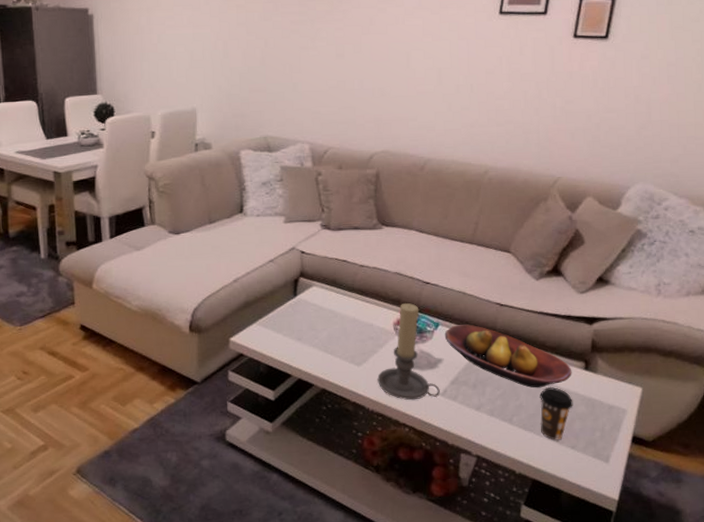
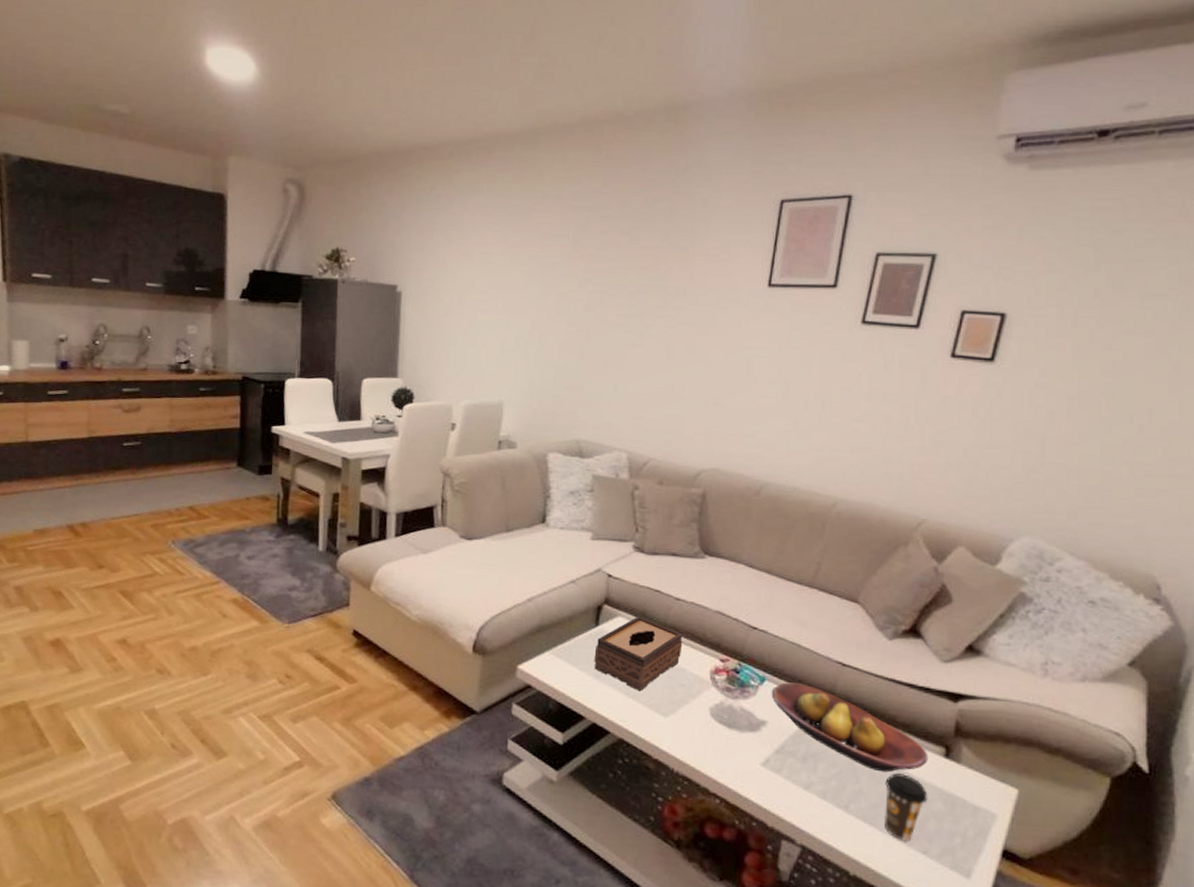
tissue box: none [295,284,369,348] -> present [594,616,683,692]
candle holder: present [377,302,440,400] -> none [686,648,761,767]

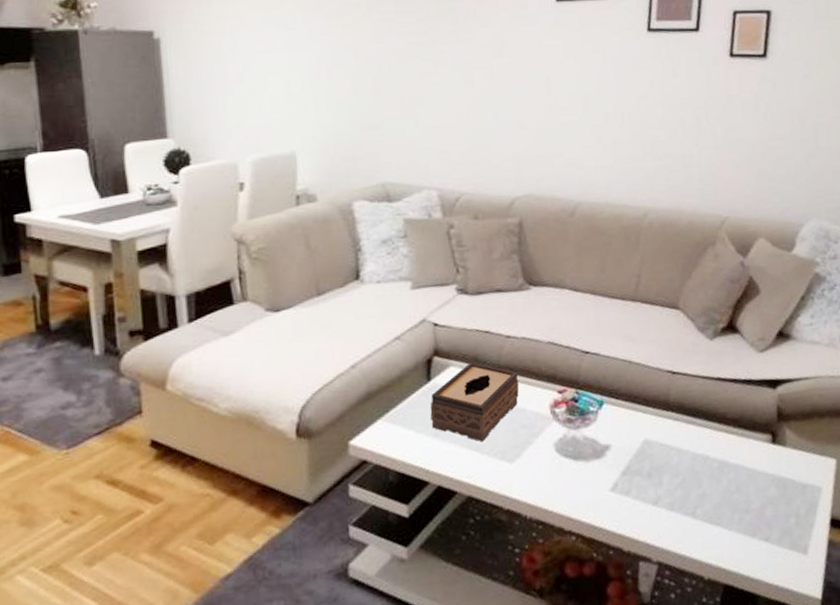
fruit bowl: present [771,682,928,773] -> none [610,399,759,471]
coffee cup: present [884,772,928,841] -> none [724,467,763,534]

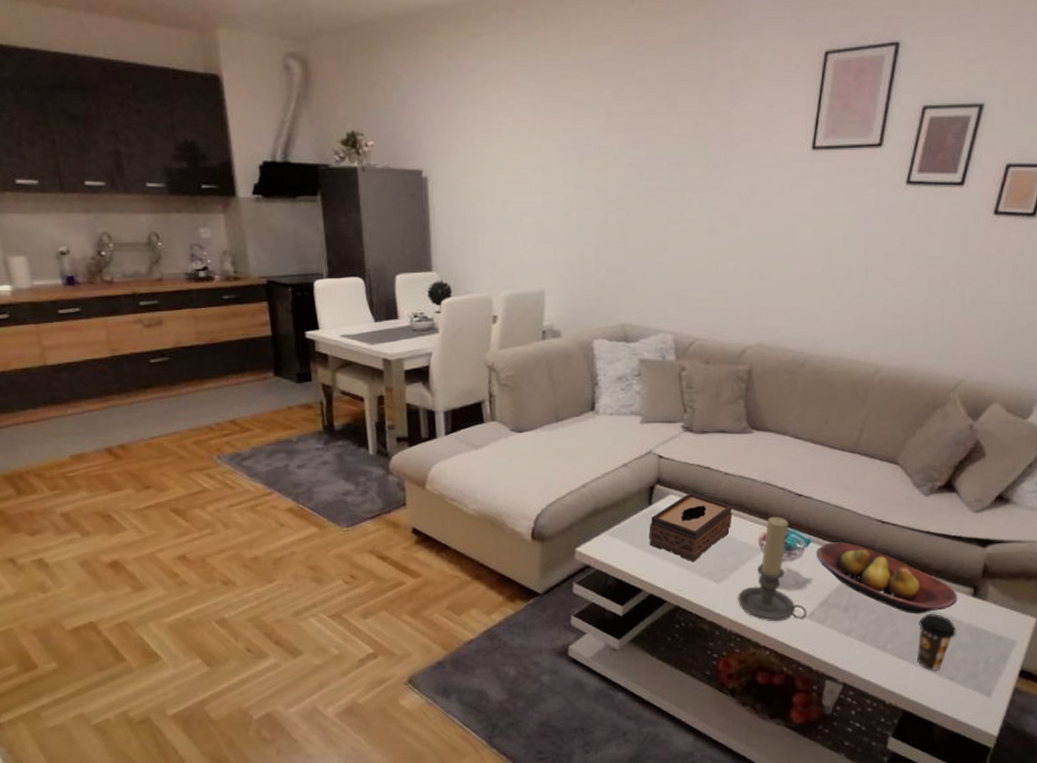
candle holder: none [534,378,610,501] -> present [738,516,807,622]
fruit bowl: none [610,399,759,471] -> present [816,542,958,614]
coffee cup: none [724,467,763,534] -> present [917,613,956,671]

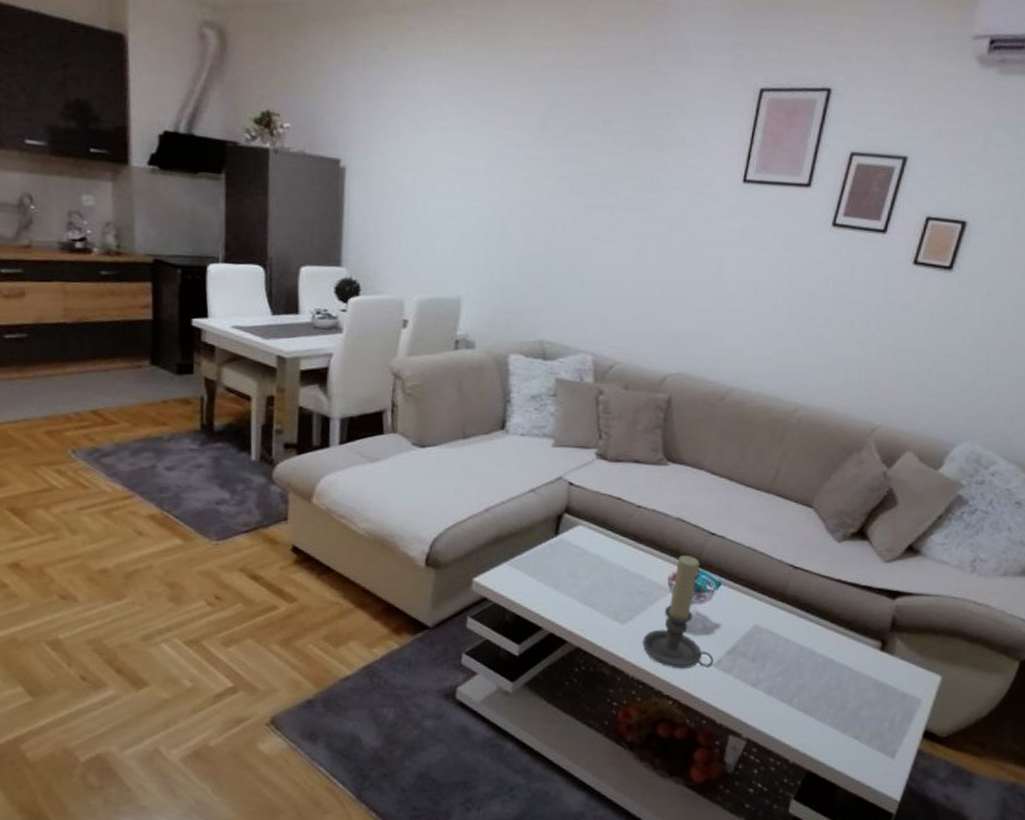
tissue box: present [649,493,733,562] -> none [552,525,643,600]
fruit bowl: present [816,542,958,614] -> none [725,586,866,667]
coffee cup: present [917,613,956,671] -> none [823,666,863,728]

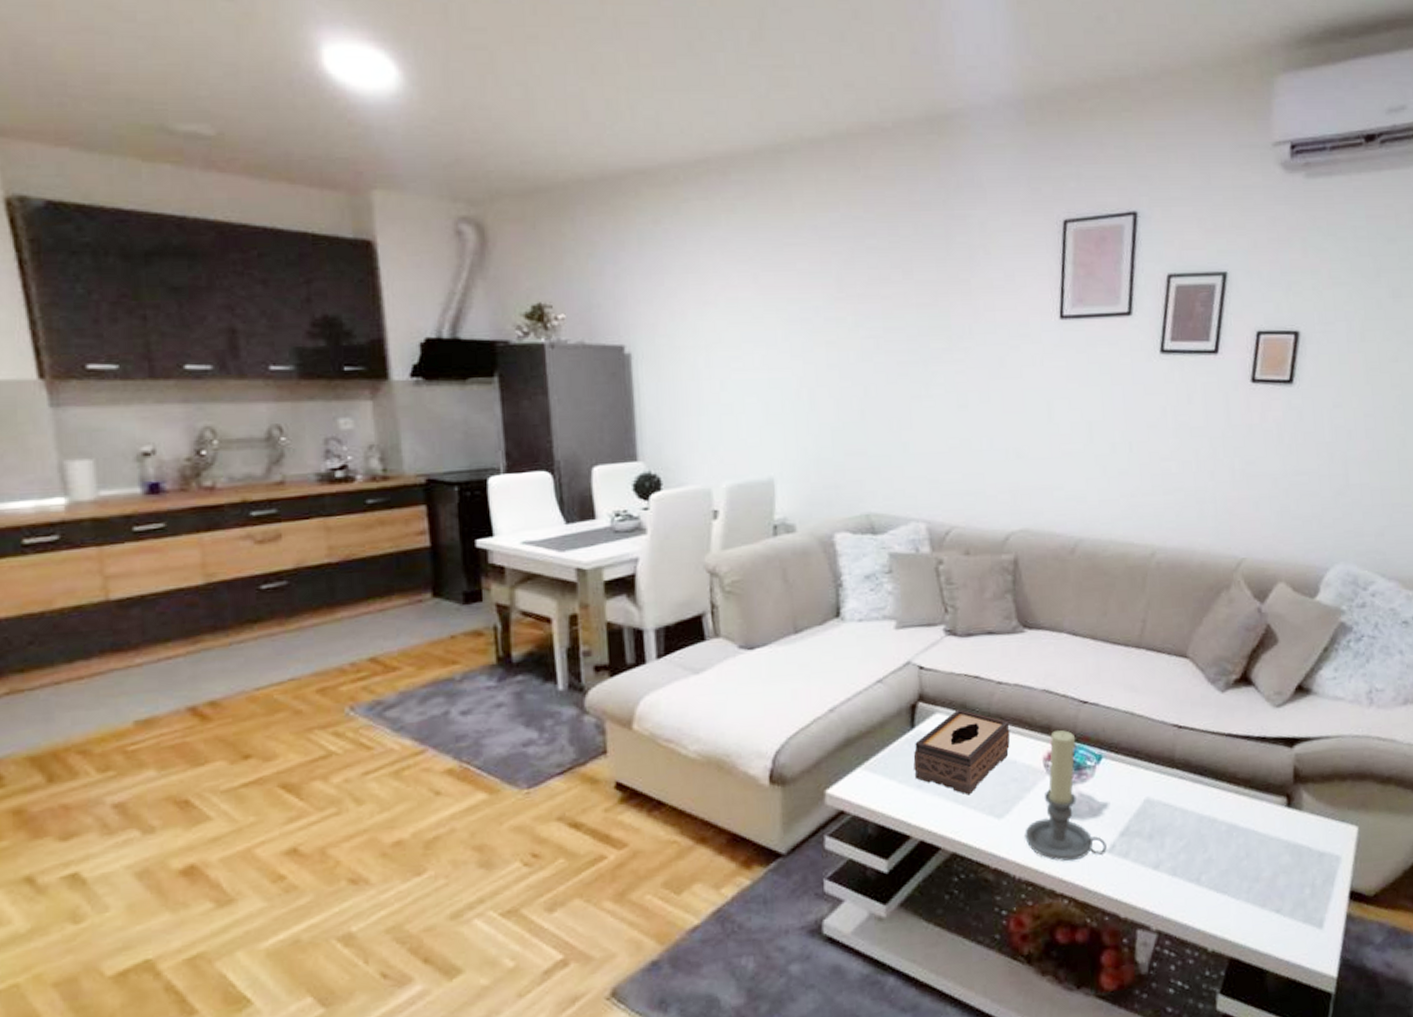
tissue box: none [552,525,643,600] -> present [913,709,1011,795]

